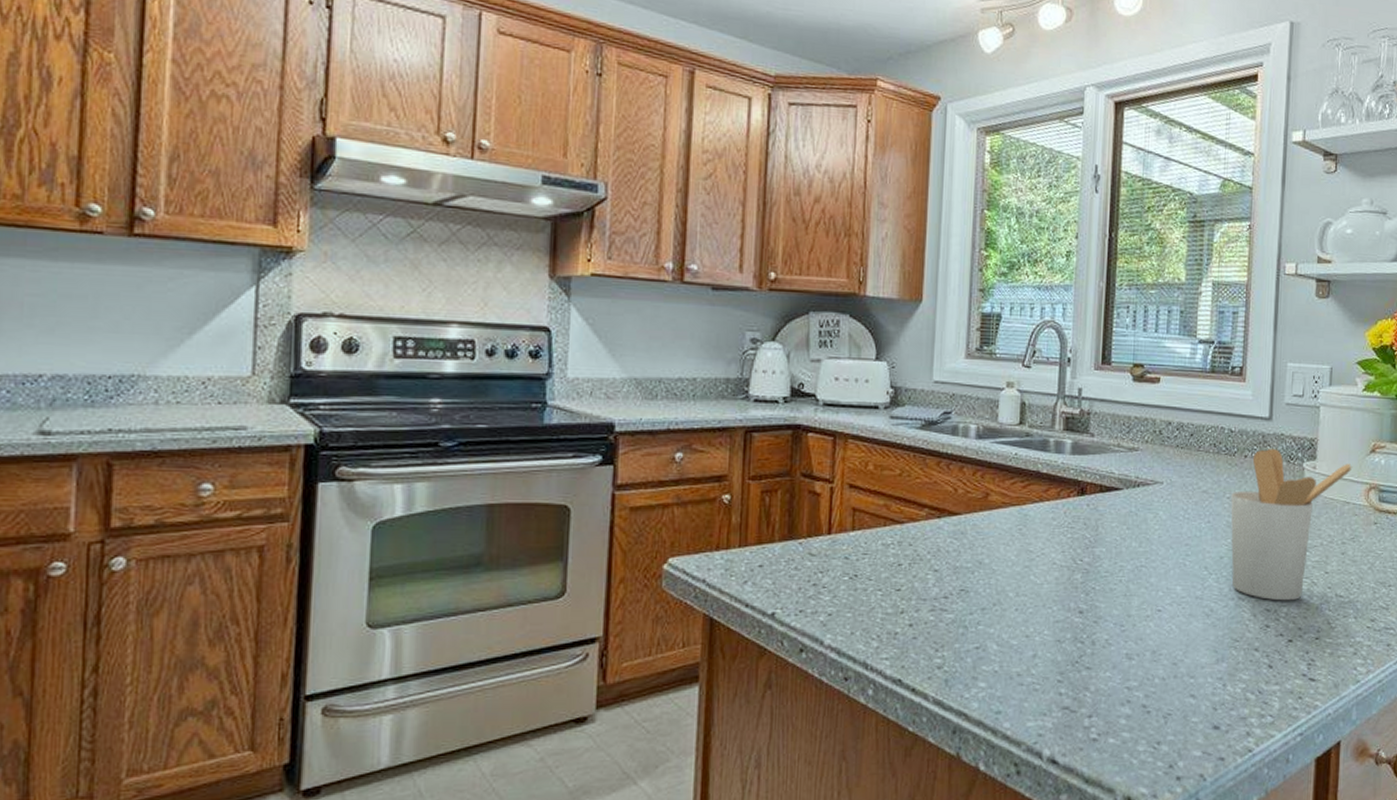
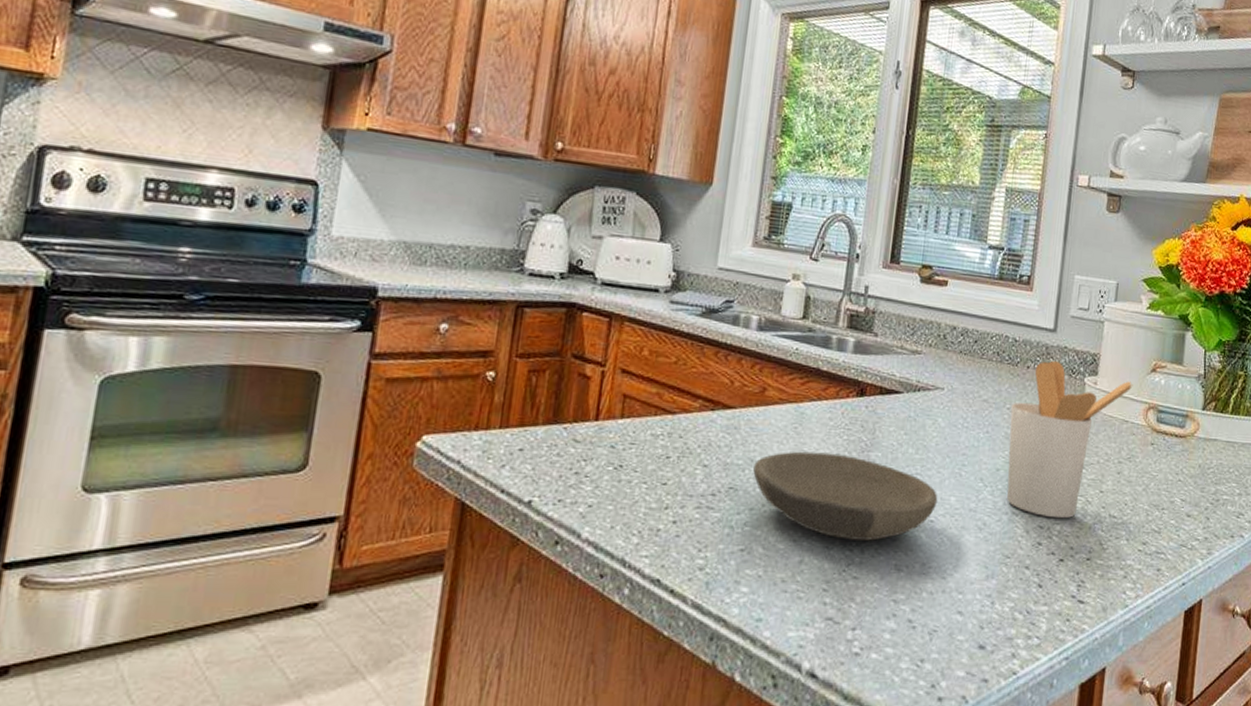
bowl: none [982,551,1164,633] -> present [753,451,938,541]

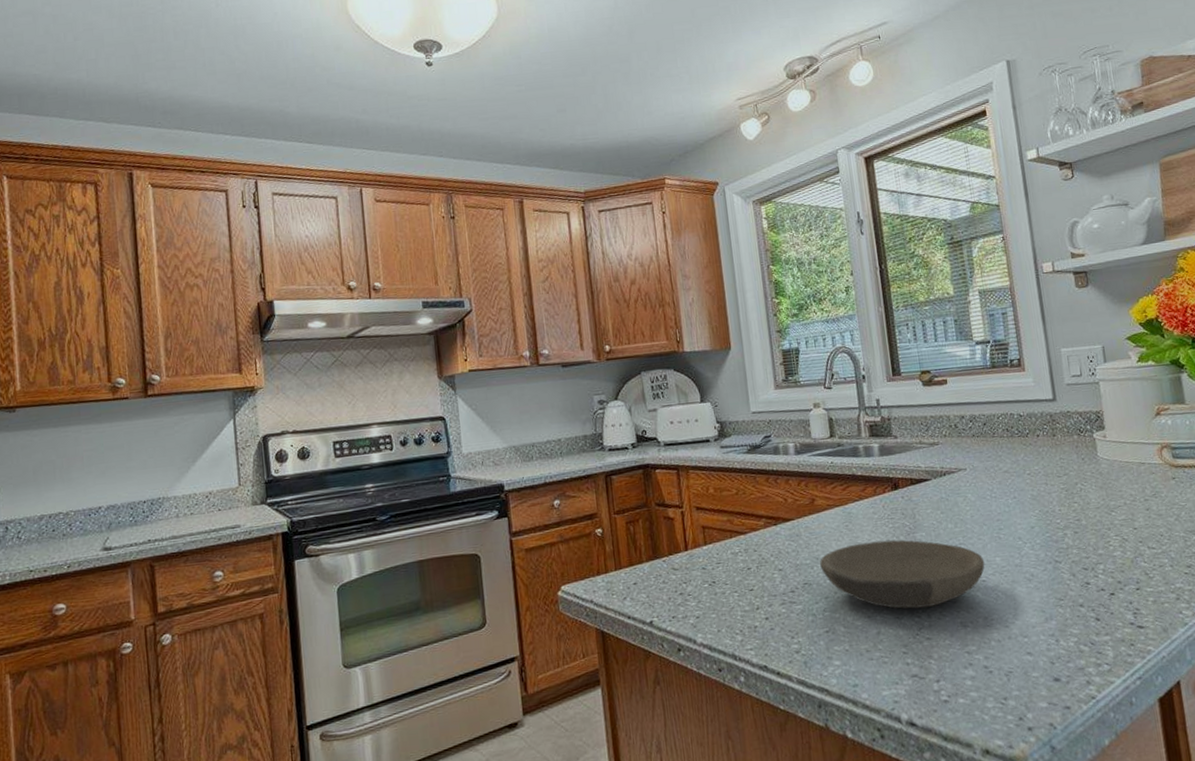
utensil holder: present [1006,360,1133,519] -> none [1031,424,1142,560]

